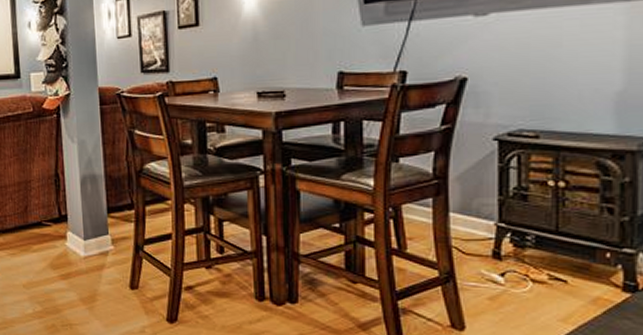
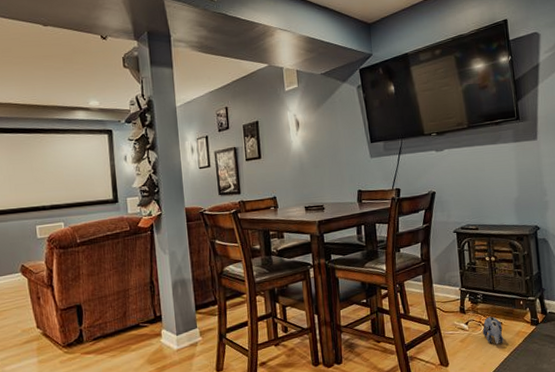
plush toy: none [530,269,567,312] -> present [483,316,504,345]

